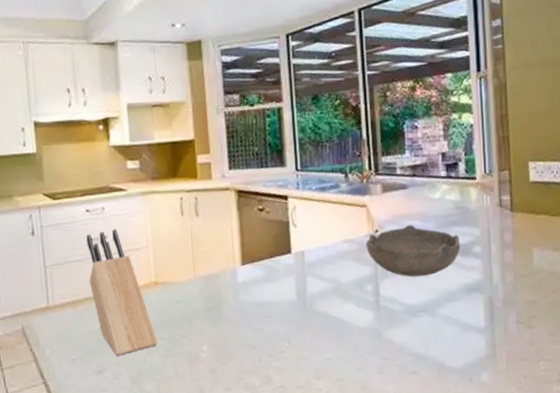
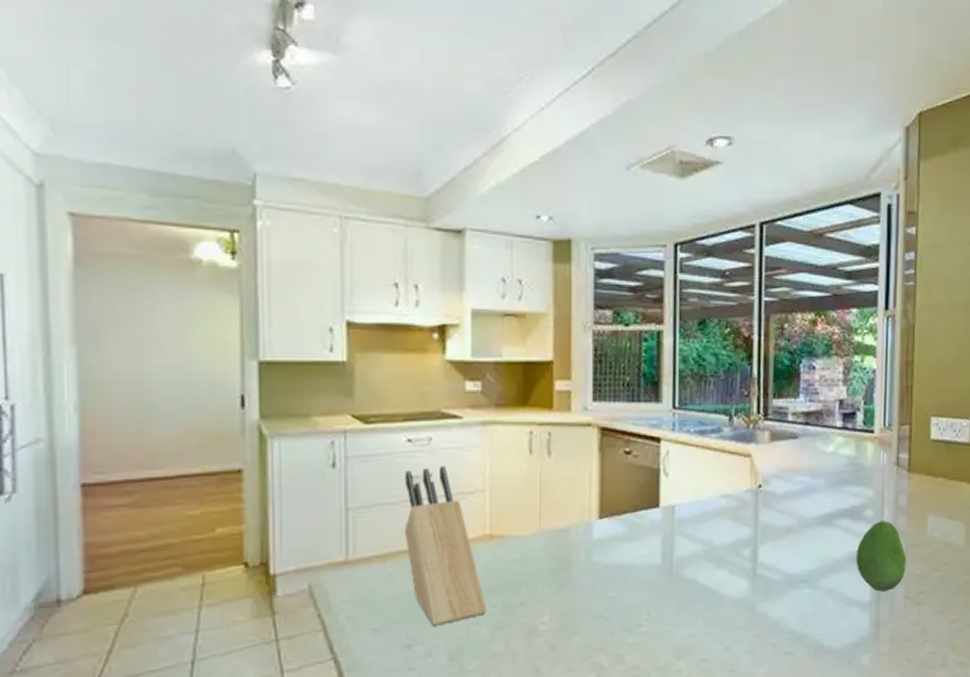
bowl: present [366,225,461,277] -> none [746,481,852,542]
fruit: none [468,255,516,317] -> present [856,521,906,591]

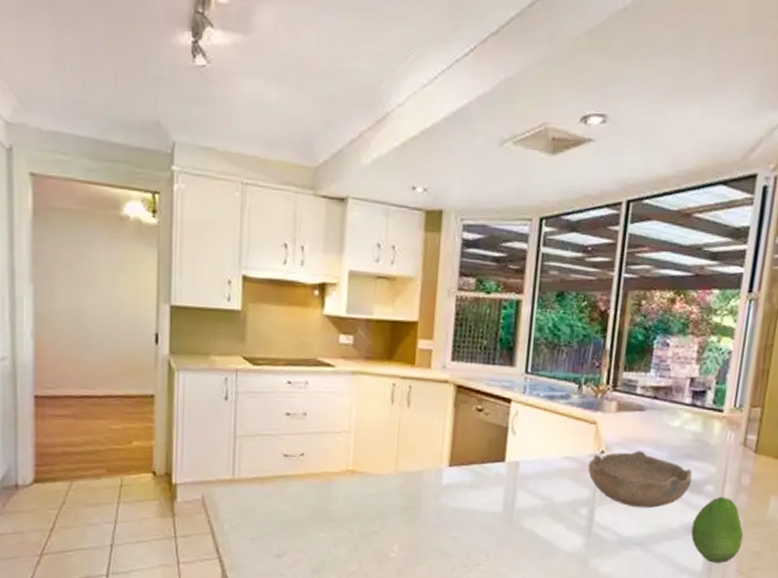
knife block: present [404,465,486,626] -> none [280,406,345,542]
bowl: none [746,481,852,542] -> present [587,451,692,508]

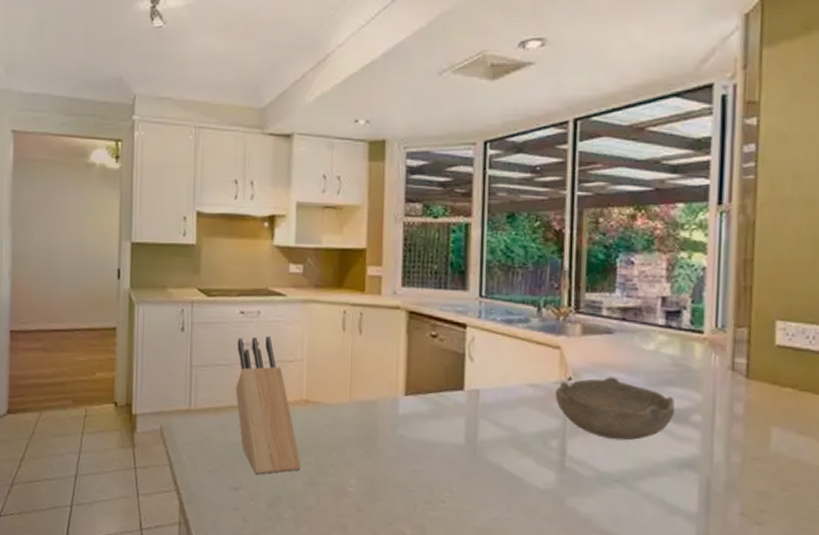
knife block: none [280,406,345,542] -> present [235,336,301,475]
fruit: present [691,497,743,563] -> none [680,428,743,504]

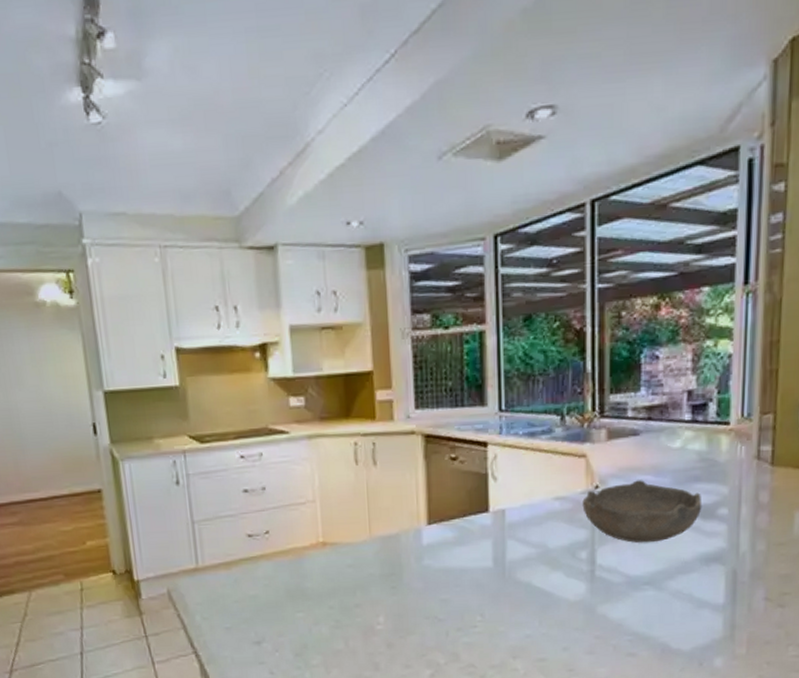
knife block: present [235,336,301,475] -> none [241,479,325,626]

